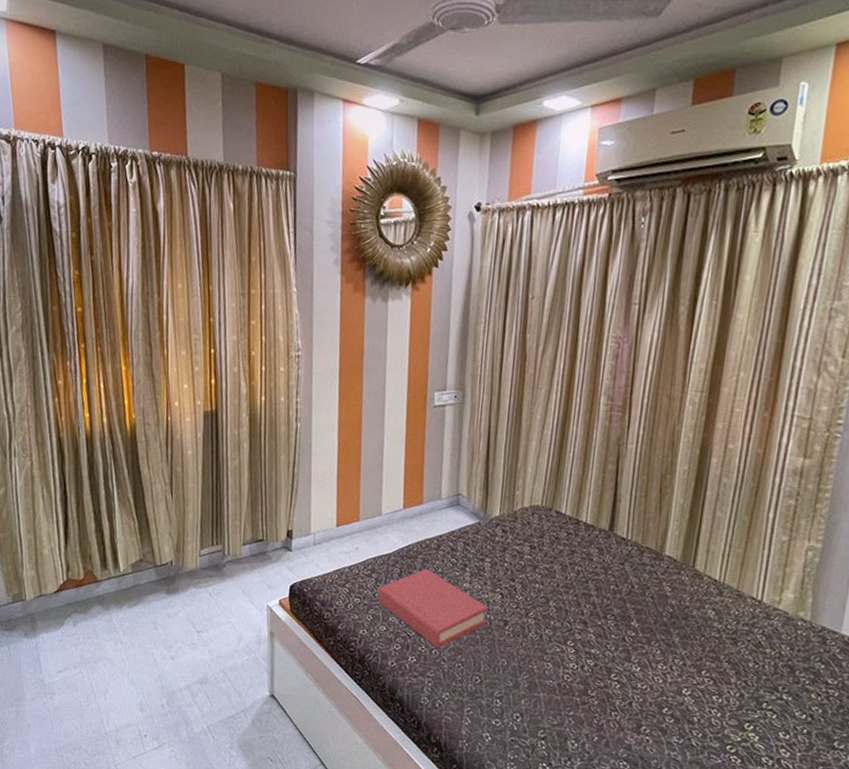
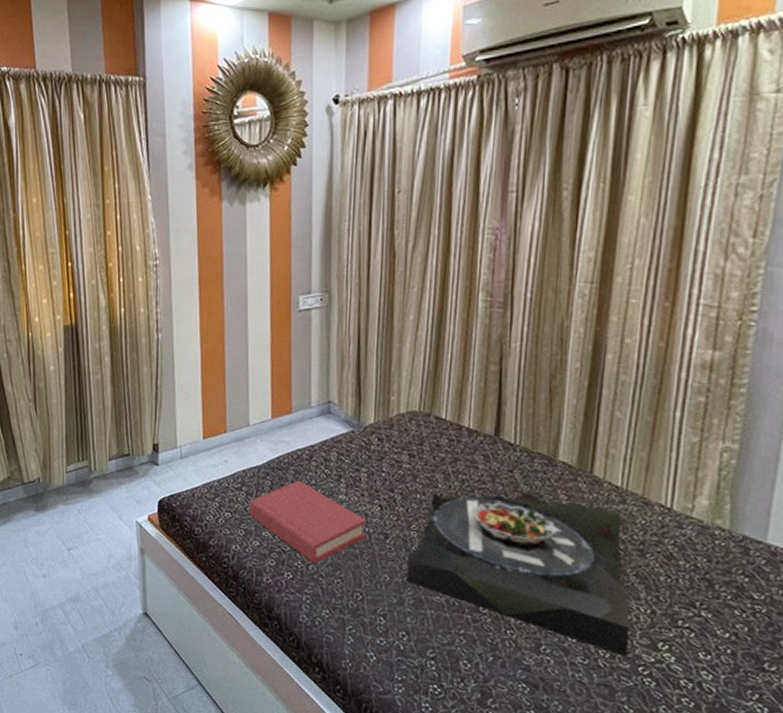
serving tray: none [522,581,722,736] -> present [406,491,631,657]

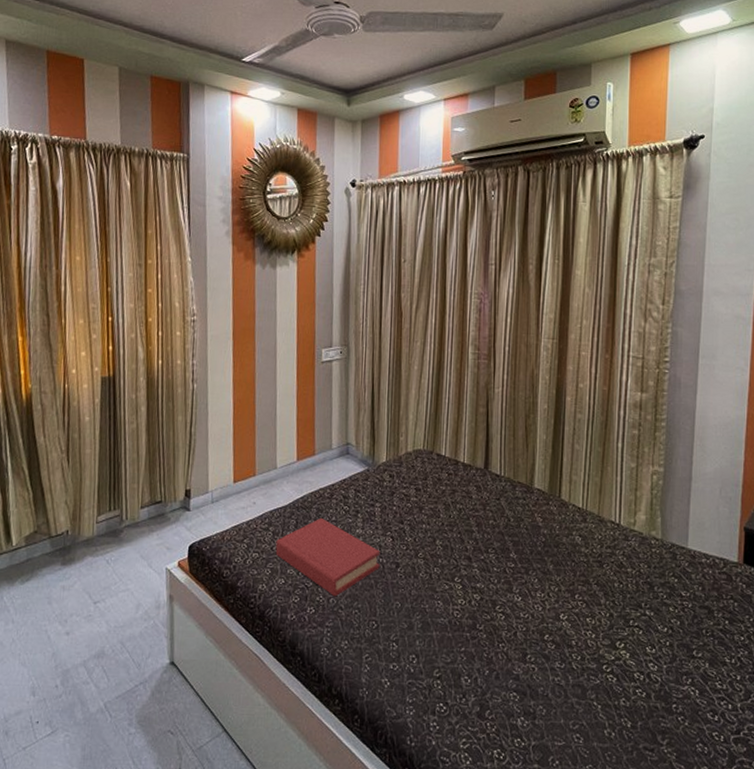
serving tray: present [406,491,631,657] -> none [415,516,595,657]

